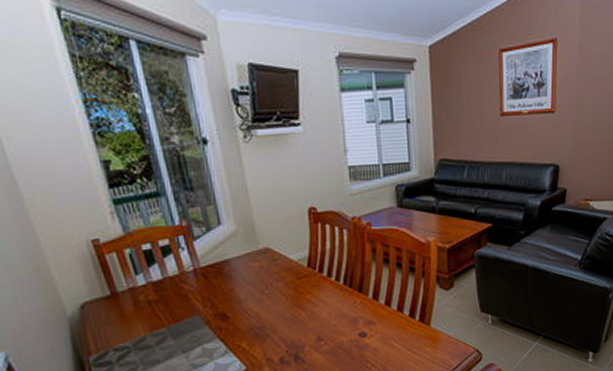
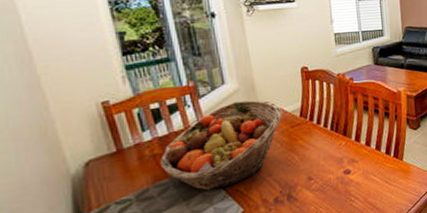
fruit basket: none [156,244,287,344] -> present [161,100,282,191]

